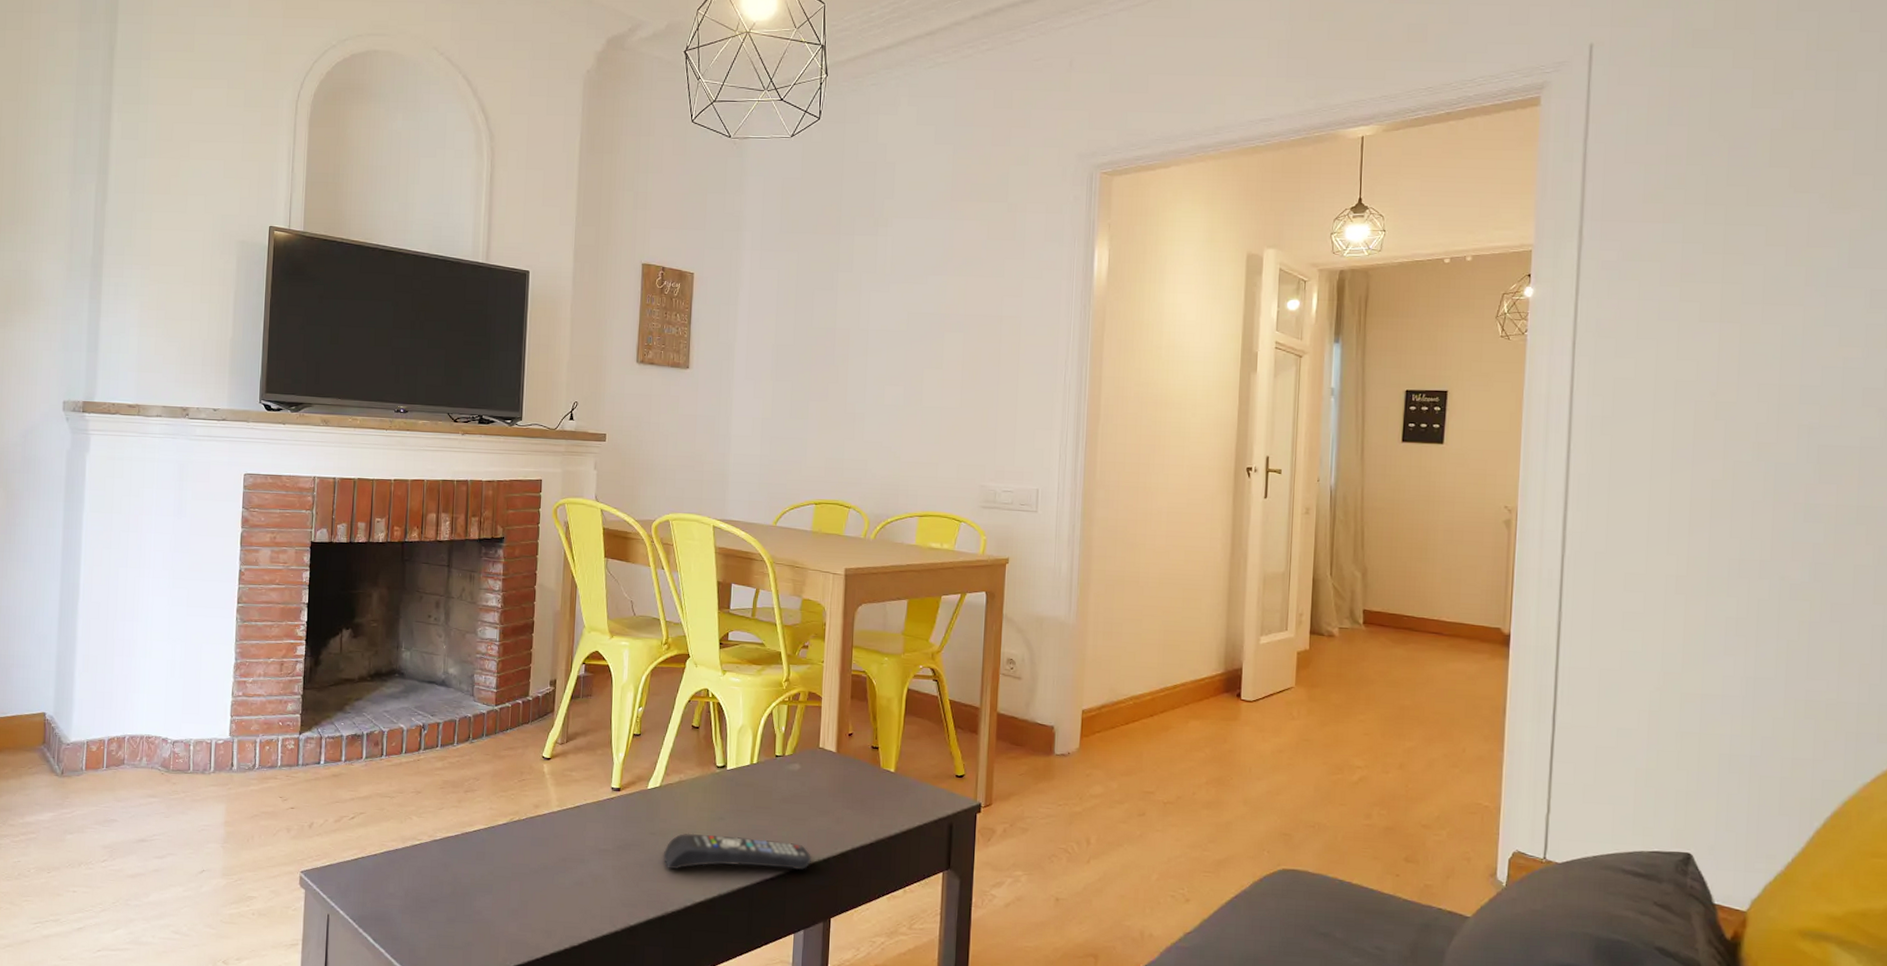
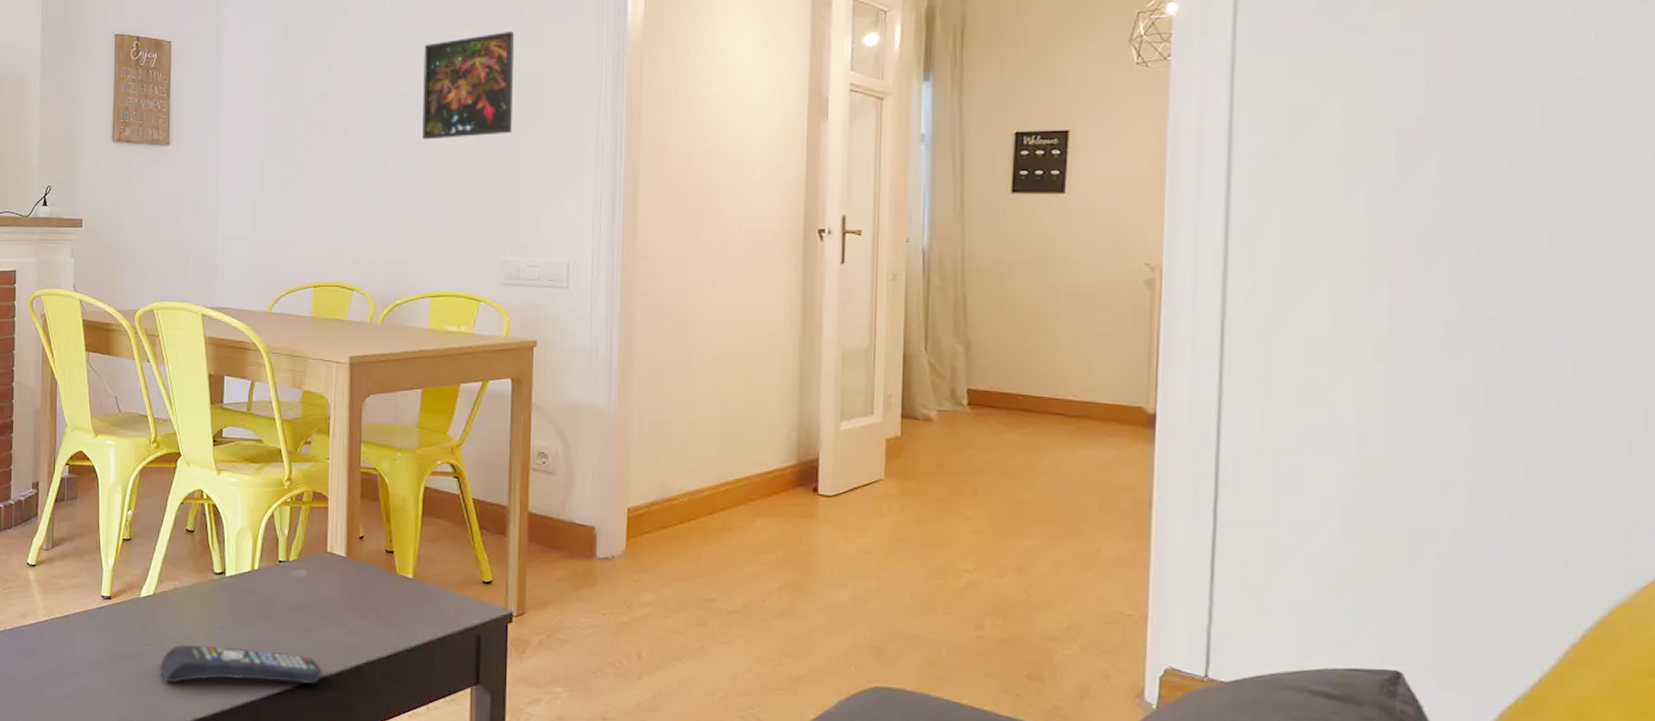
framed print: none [915,281,998,375] -> present [422,32,515,140]

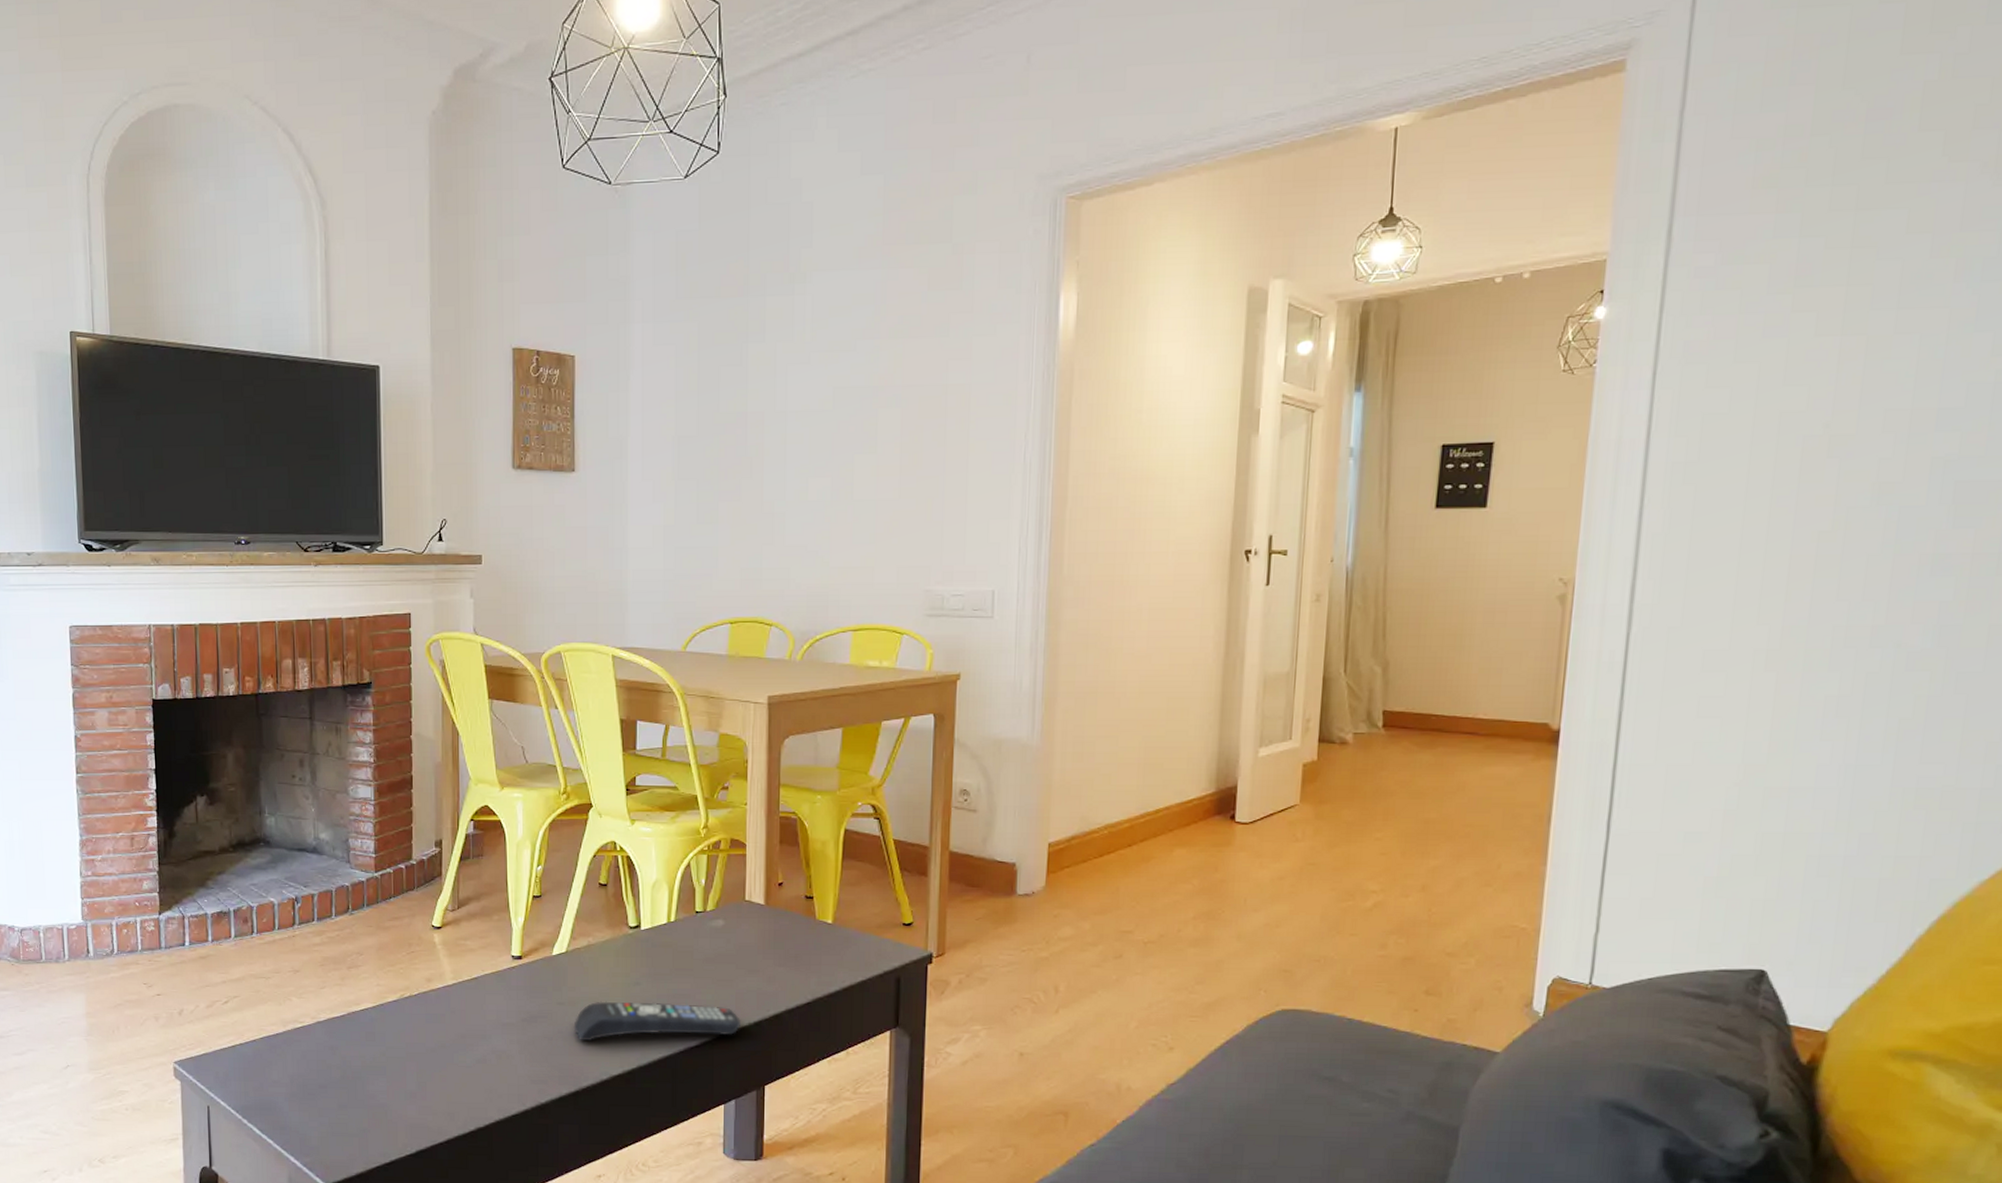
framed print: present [422,32,515,140] -> none [844,342,942,462]

